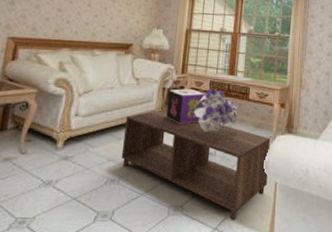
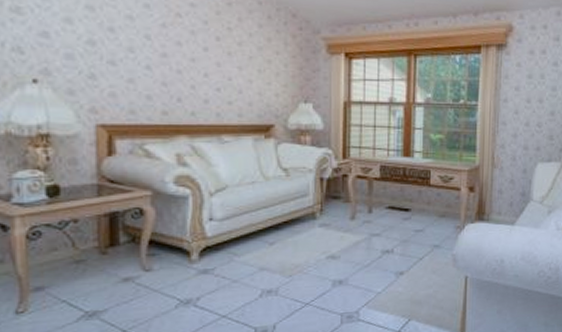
coffee table: present [121,108,271,221] -> none [276,203,459,321]
decorative box: present [165,89,205,125] -> none [327,177,375,221]
bouquet: present [193,88,238,132] -> none [362,174,417,226]

